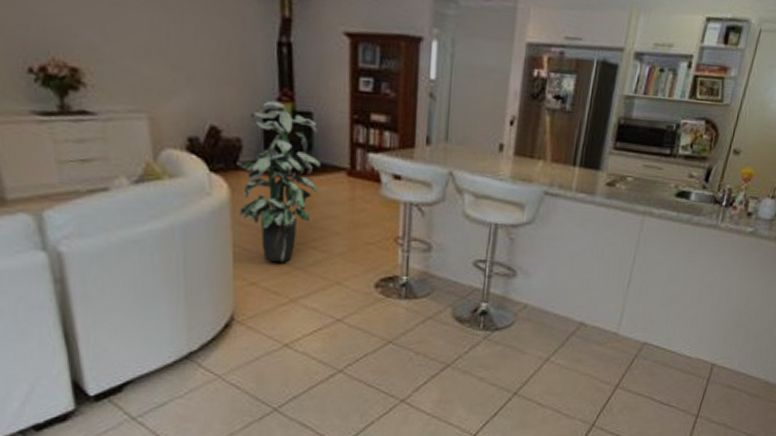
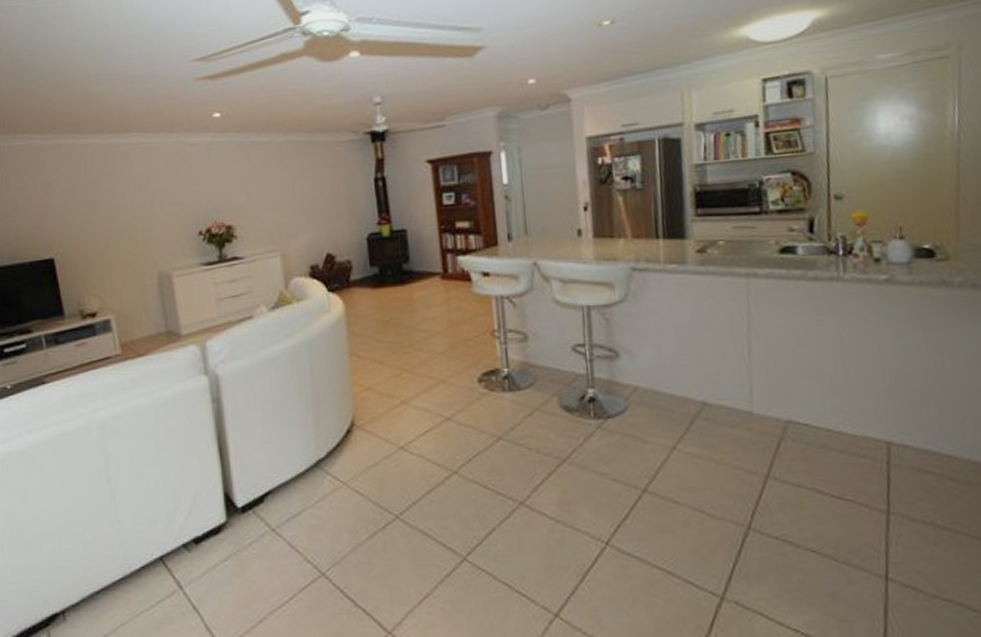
indoor plant: present [236,100,321,262] -> none [348,225,418,366]

